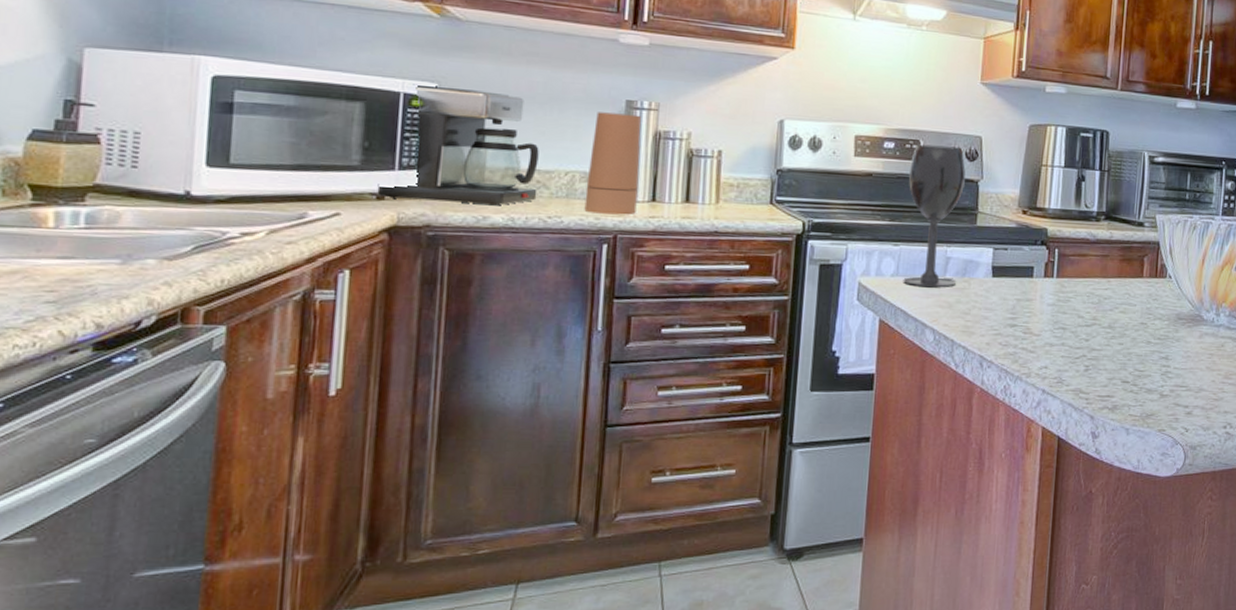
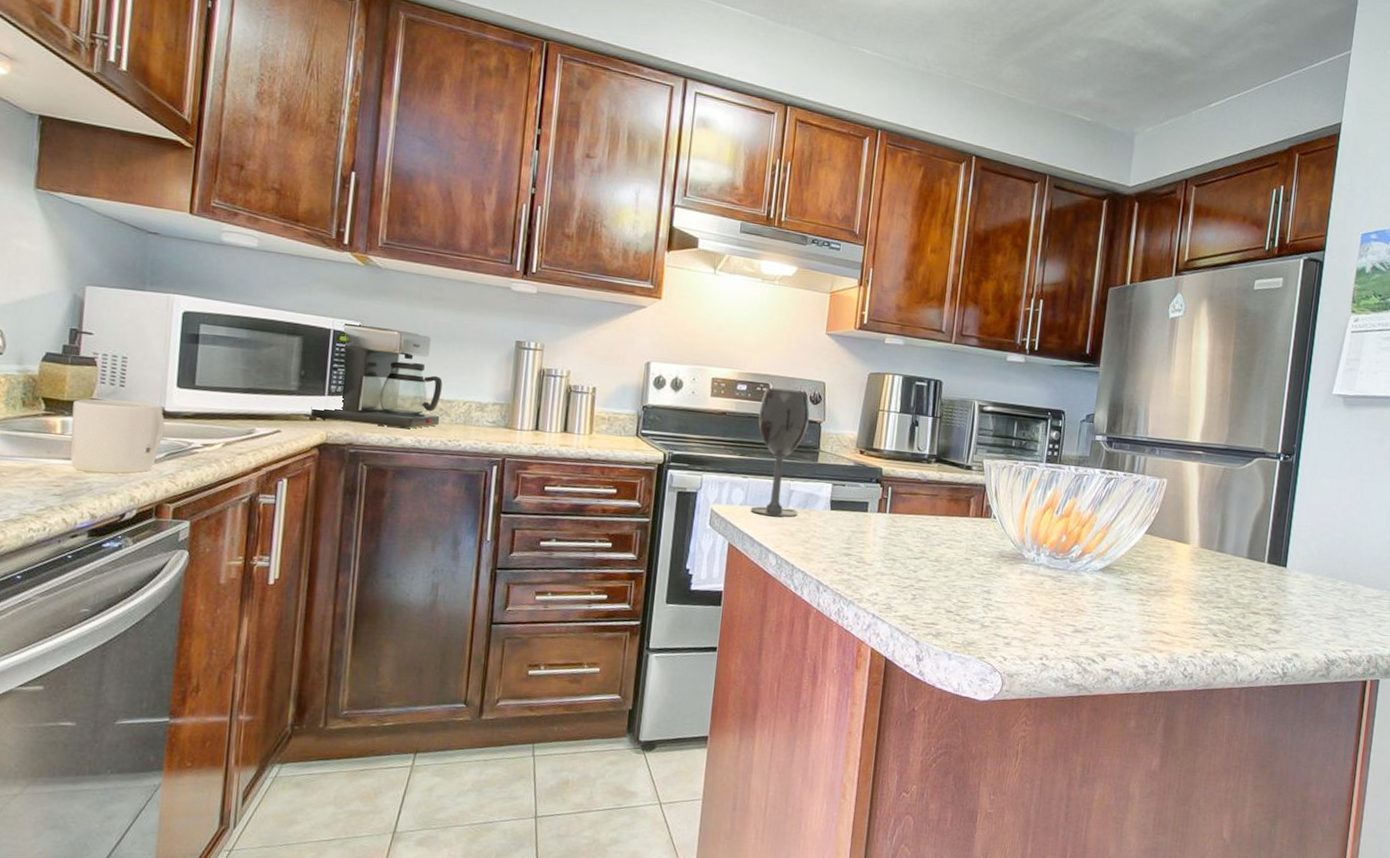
mug: none [66,183,192,273] -> present [70,399,165,474]
canister: present [584,112,642,215] -> none [478,350,528,442]

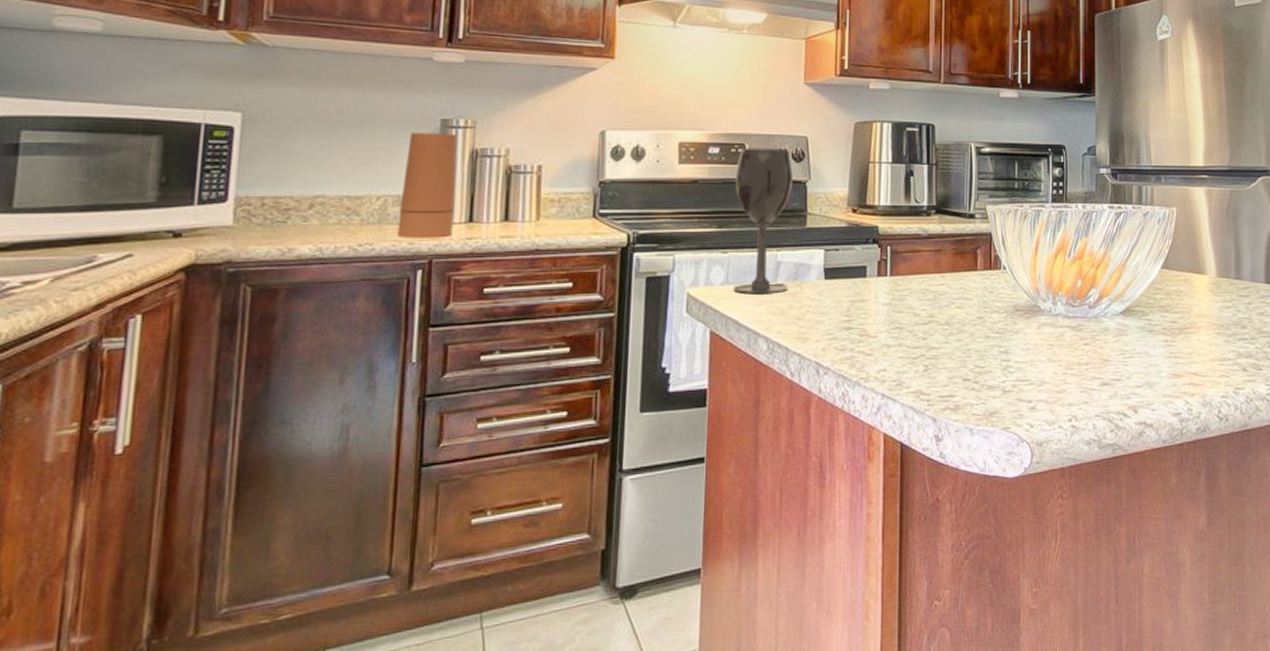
coffee maker: present [310,322,443,429] -> none [173,114,349,236]
canister: none [478,350,528,442] -> present [397,133,457,238]

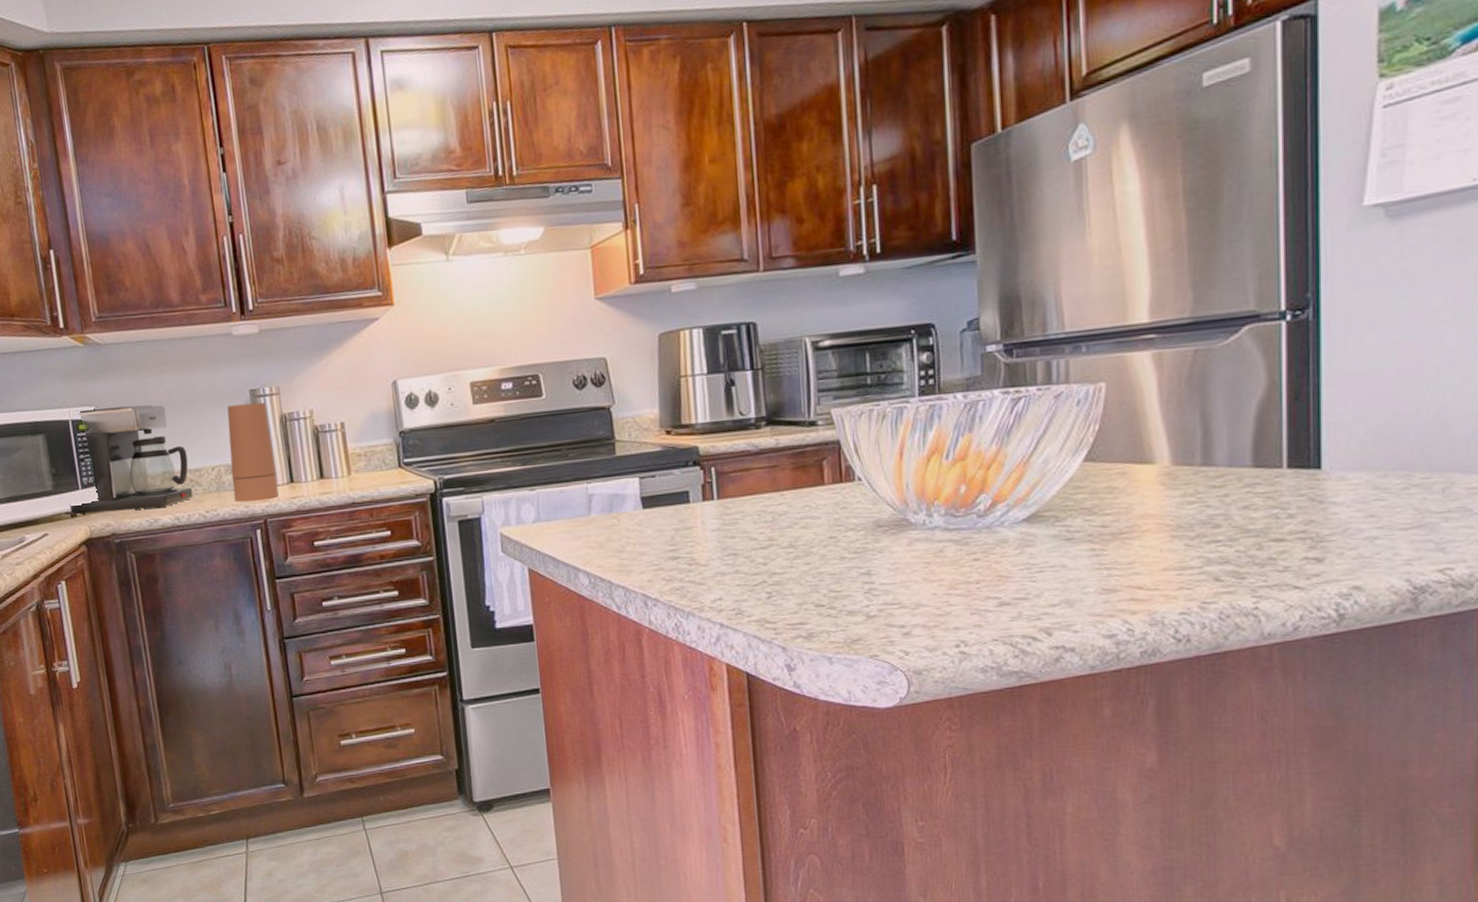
coffee maker: none [173,114,349,236] -> present [69,405,194,515]
wine glass: present [733,148,793,293] -> none [532,374,603,529]

